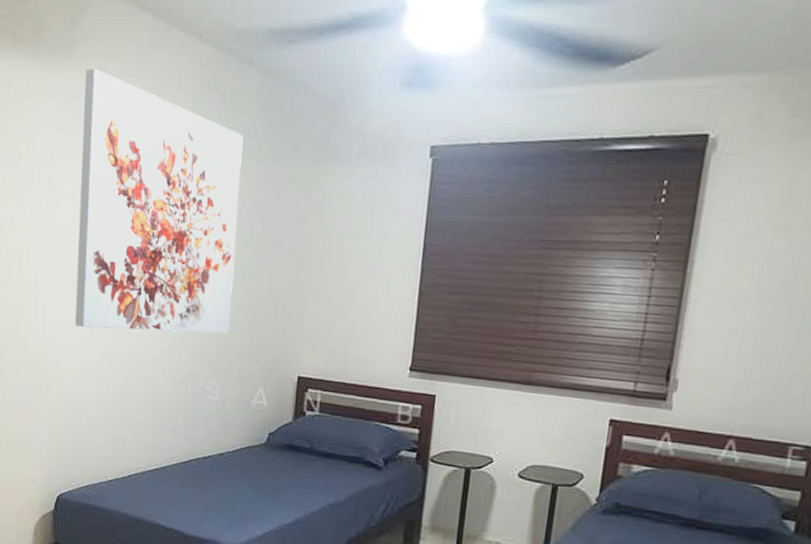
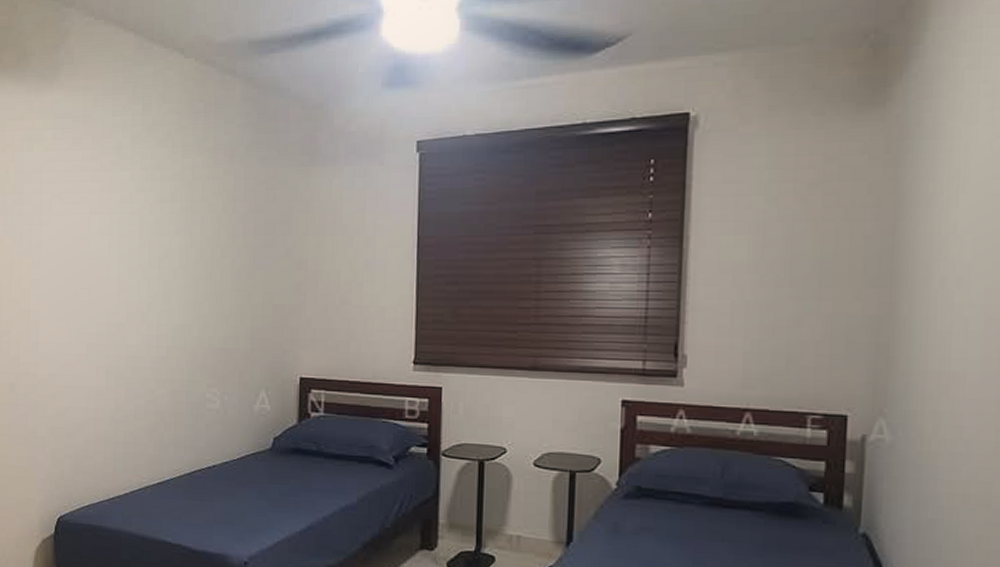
wall art: present [75,68,244,334] -> none [69,87,231,342]

